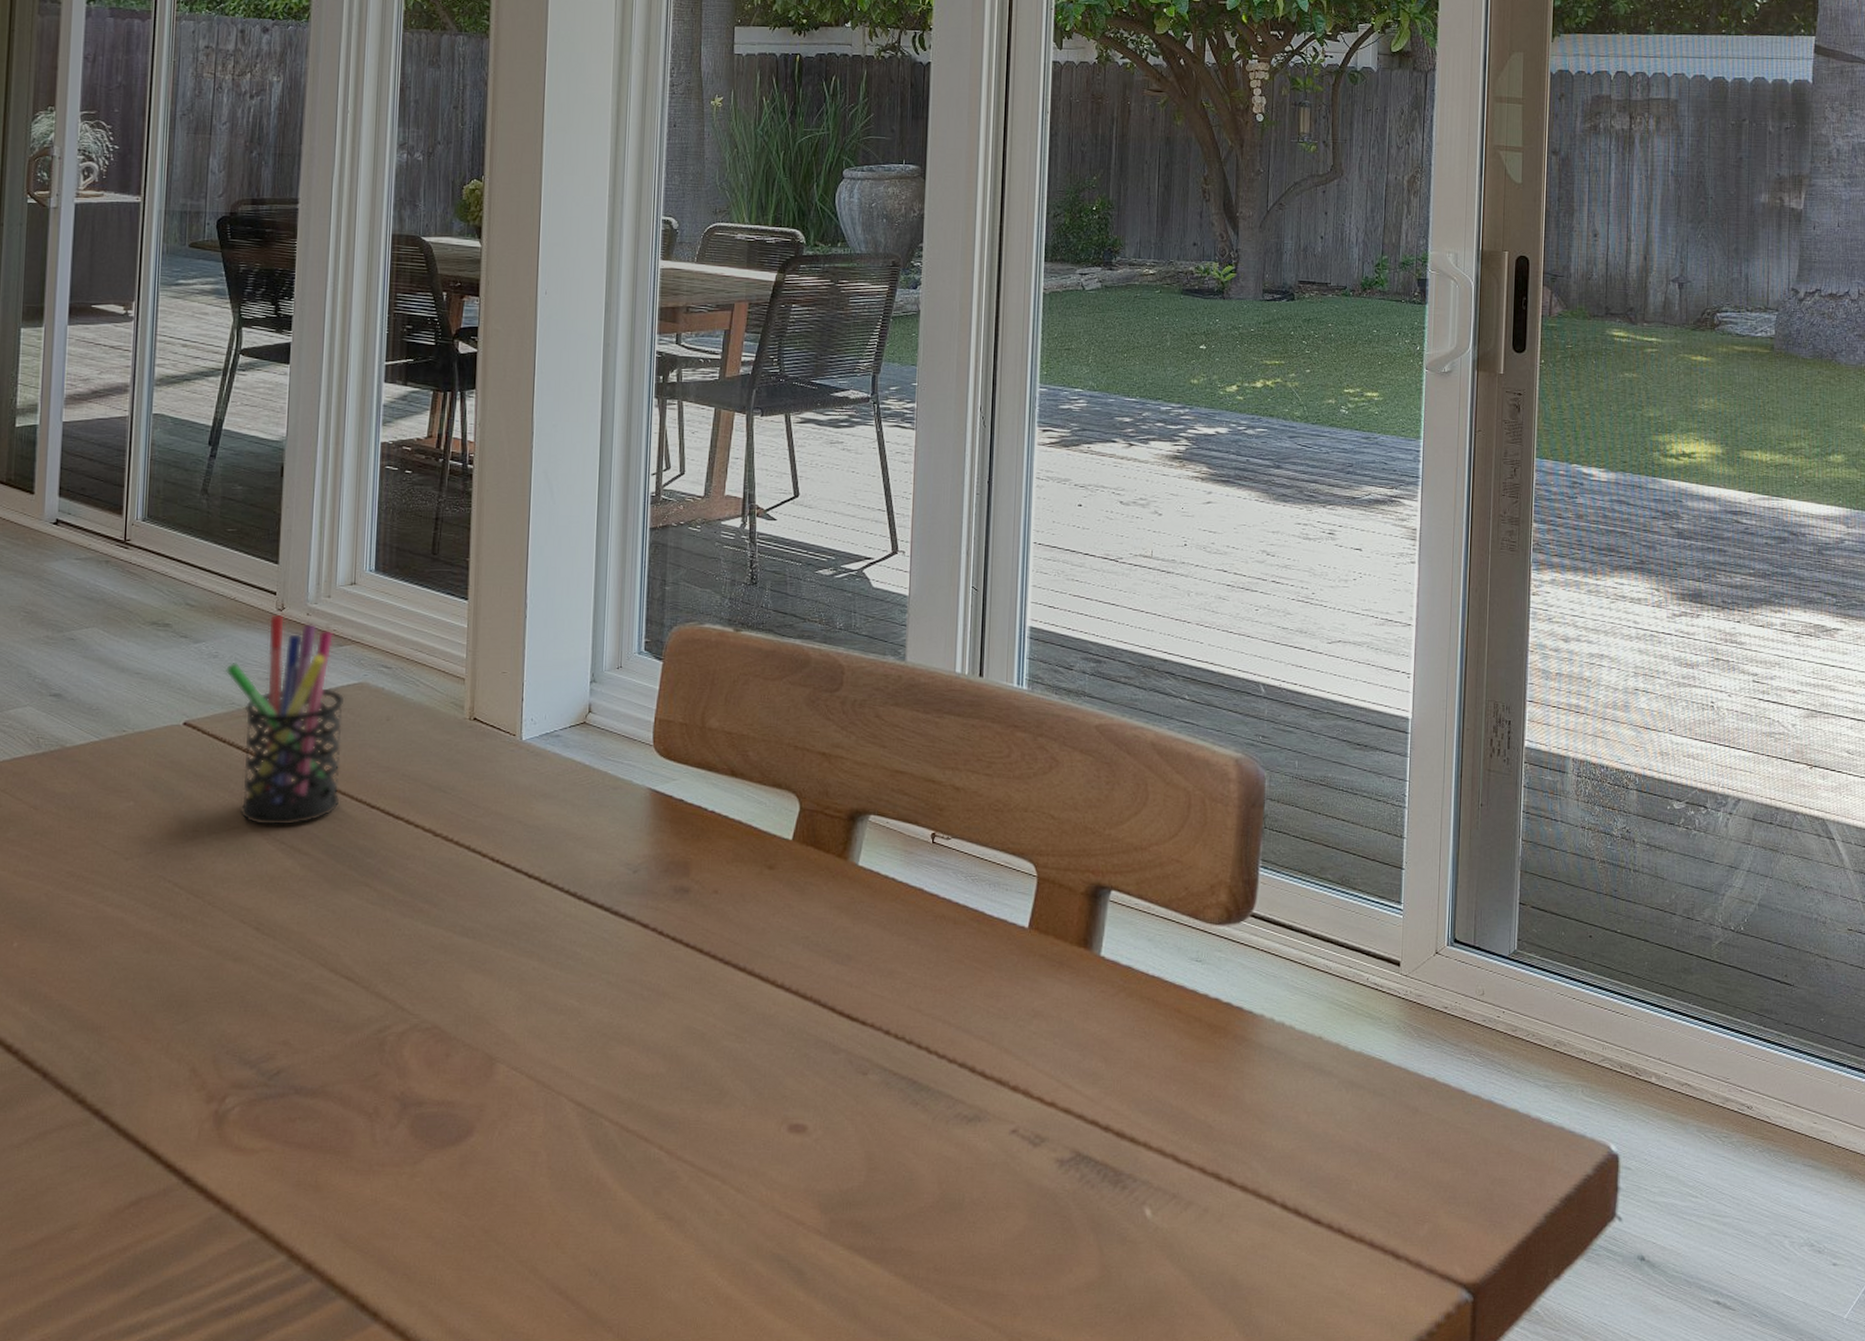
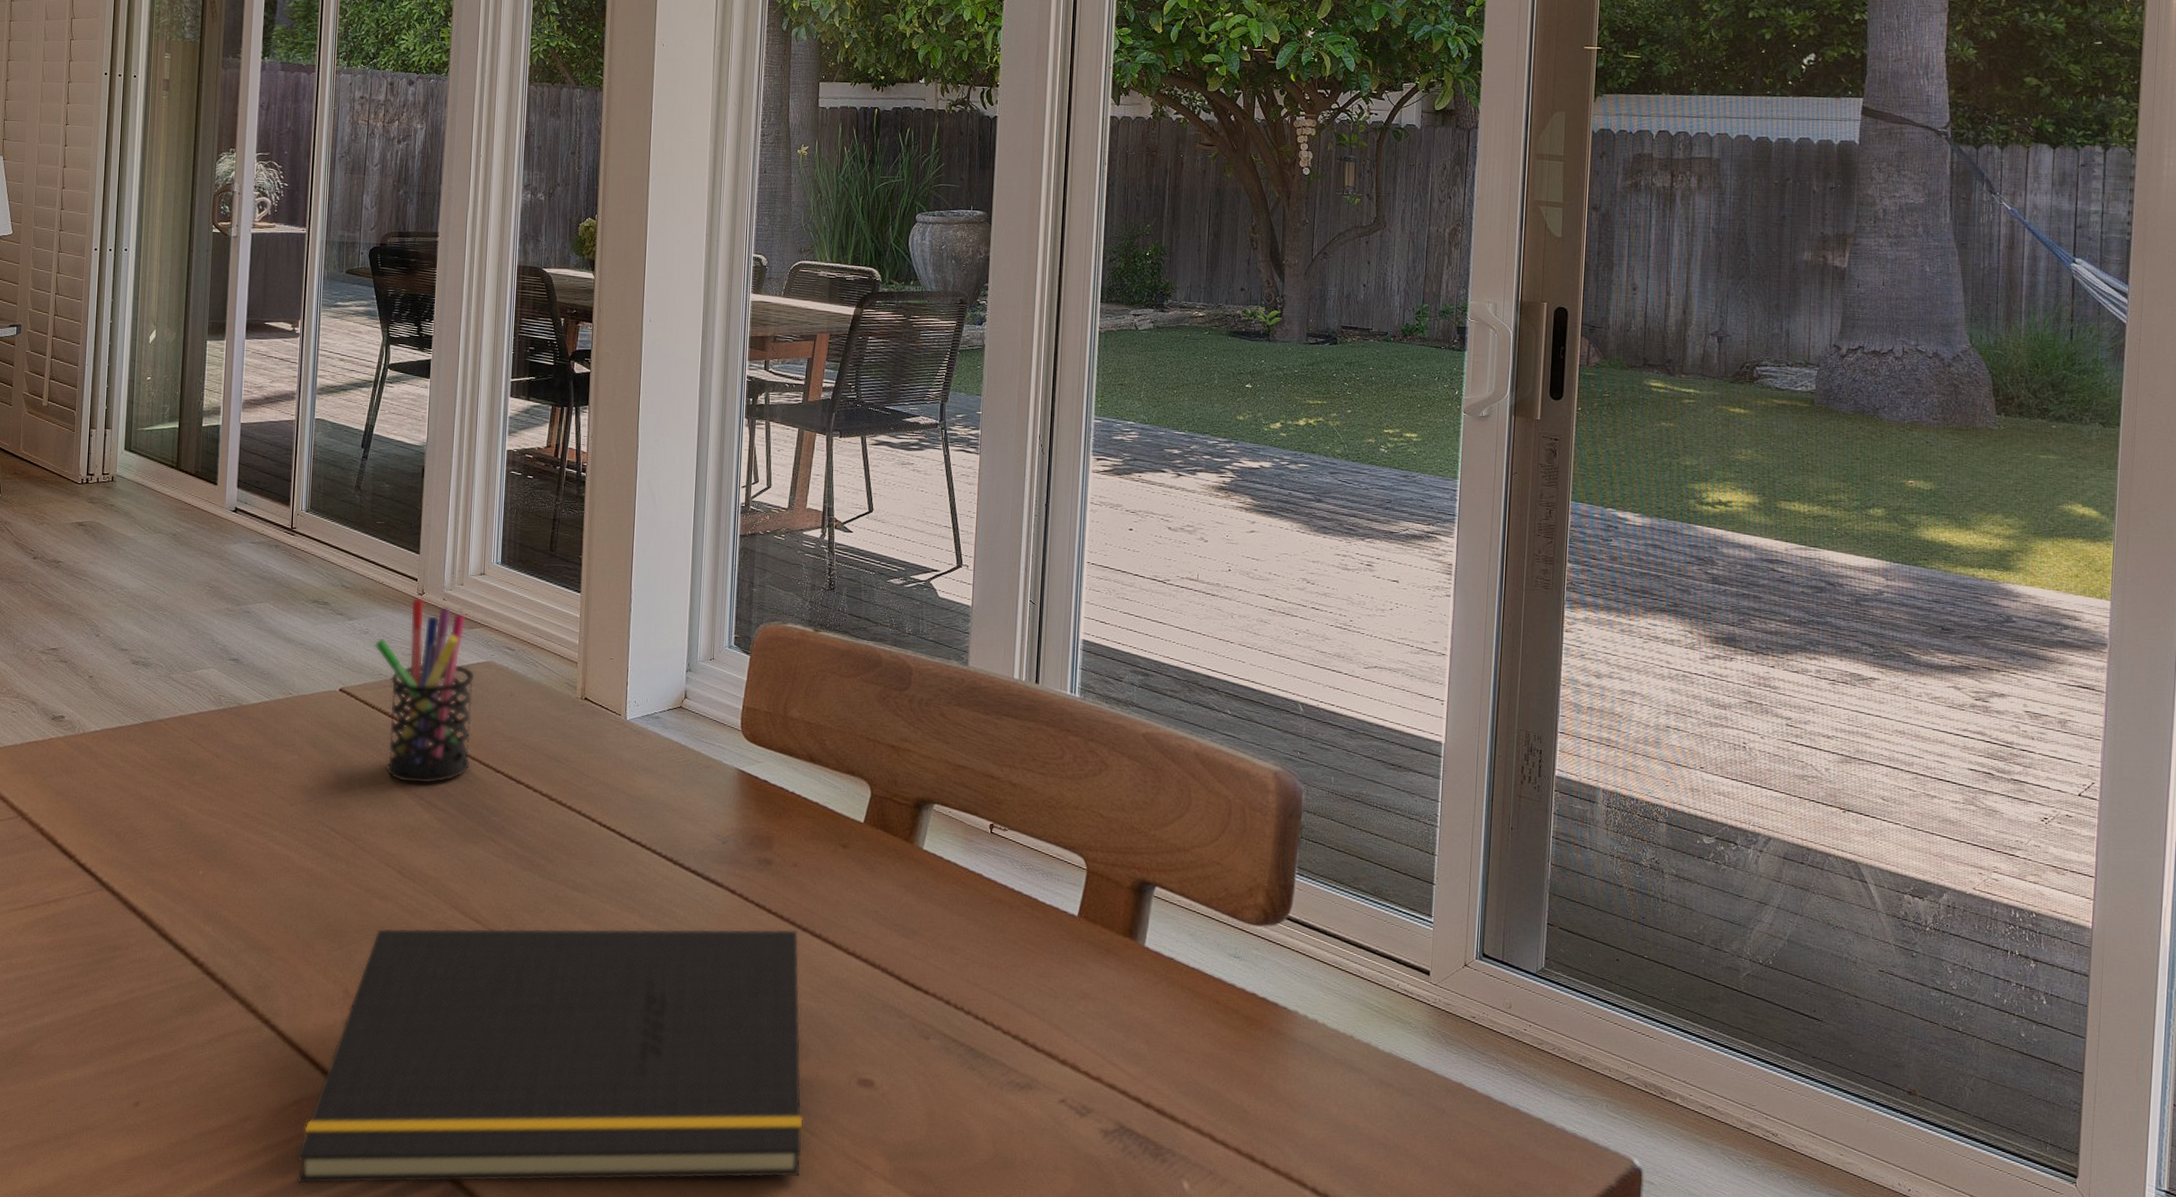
notepad: none [134,963,728,1297] -> present [296,928,803,1184]

